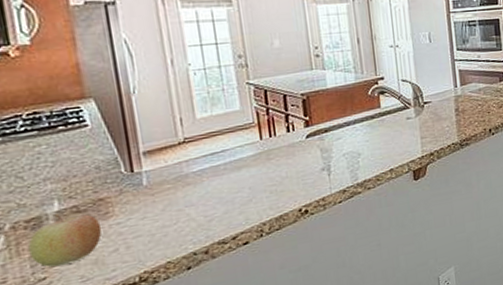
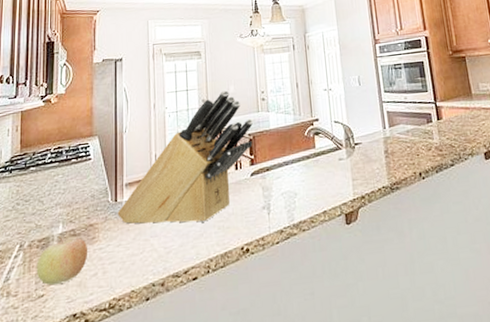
knife block: none [136,45,307,195] -> present [117,90,253,224]

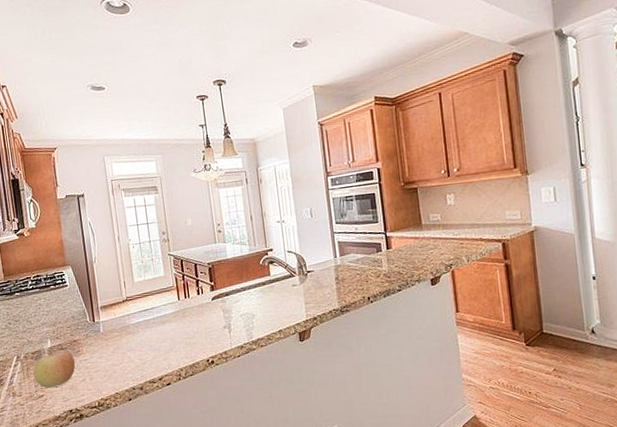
knife block: present [117,90,253,224] -> none [96,223,212,340]

